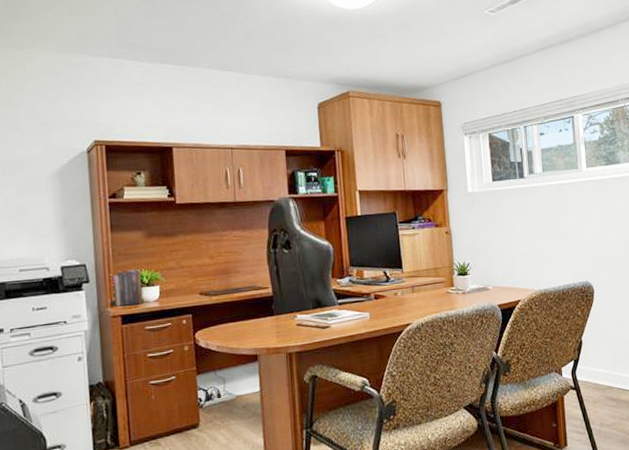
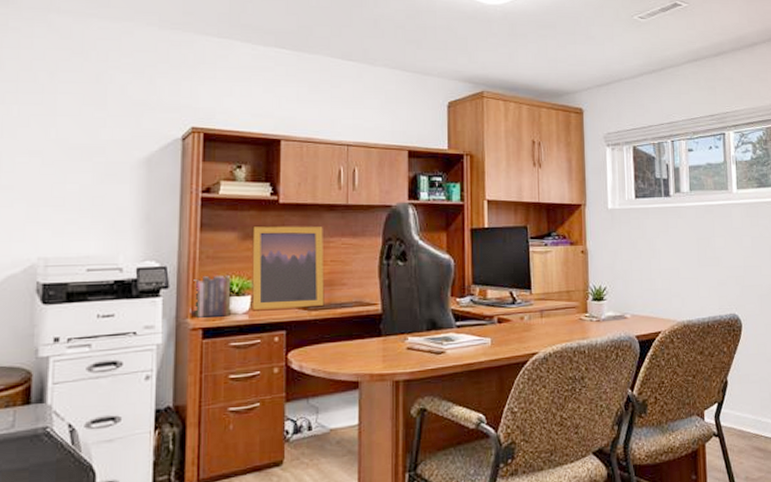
picture frame: none [155,222,223,299] -> present [252,225,324,311]

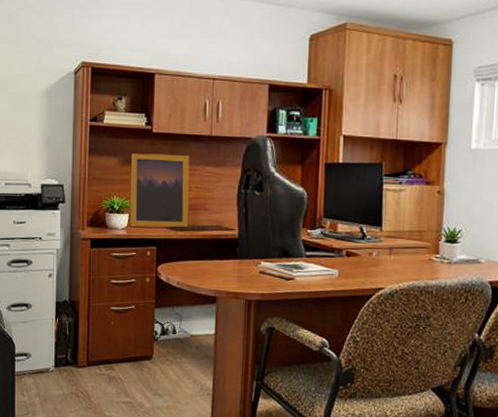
books: present [190,275,231,319] -> none [81,194,113,231]

